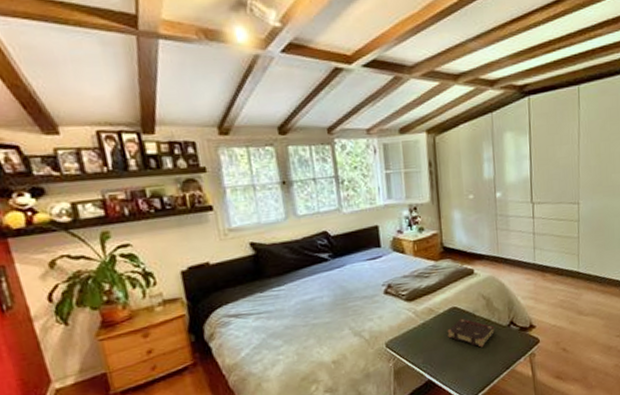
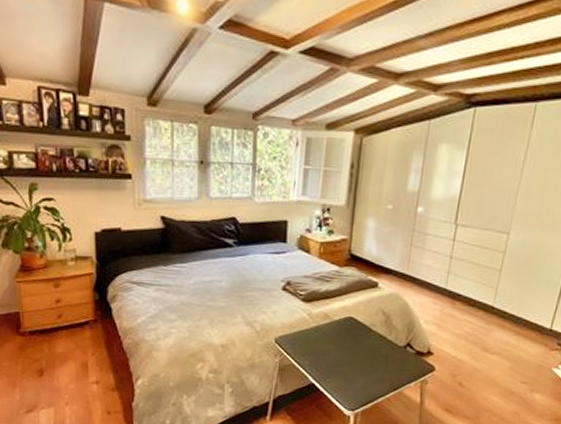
book: present [447,318,495,348] -> none [339,329,389,363]

